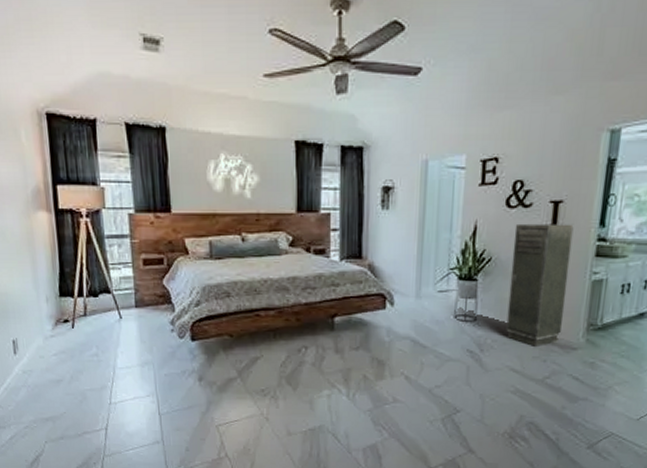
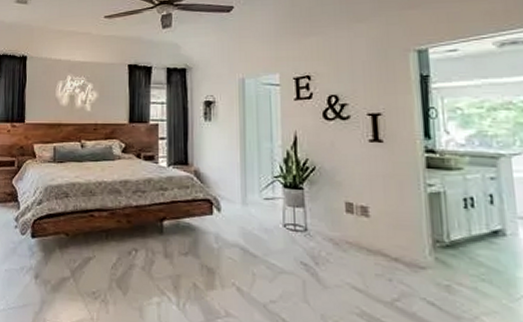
storage cabinet: present [506,223,574,346] -> none [335,134,405,263]

